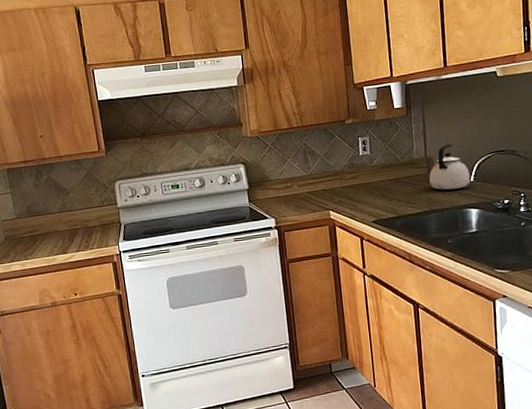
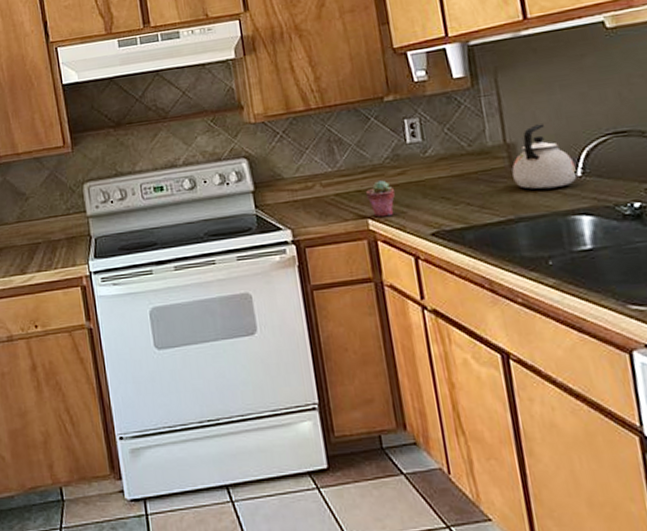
potted succulent: none [330,182,350,210] -> present [366,180,396,218]

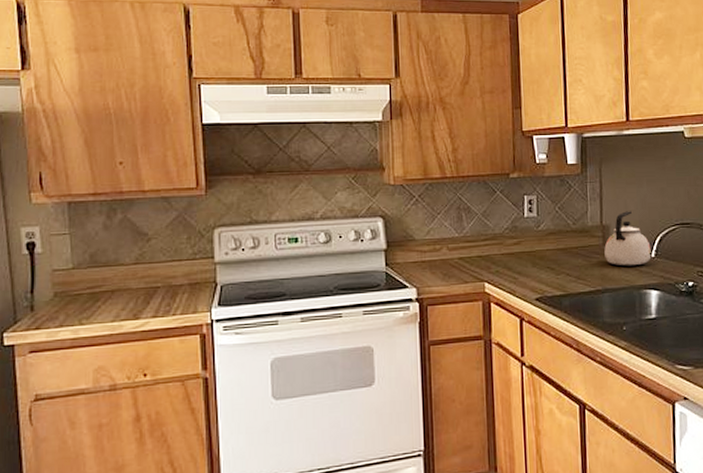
potted succulent: present [366,180,396,218] -> none [486,248,511,282]

